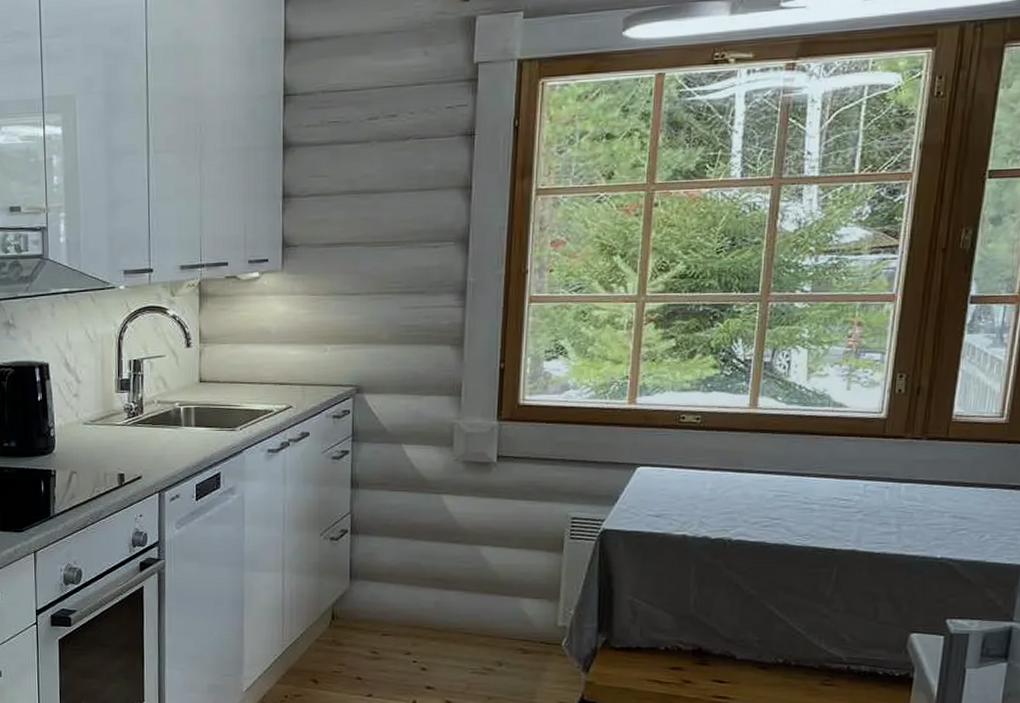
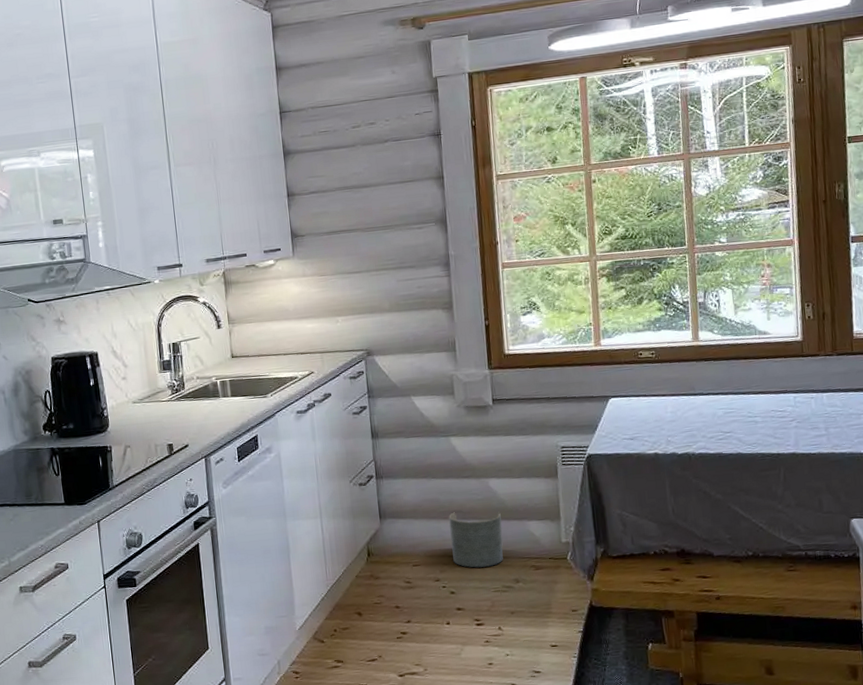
planter: none [428,580,490,644] -> present [449,512,503,568]

